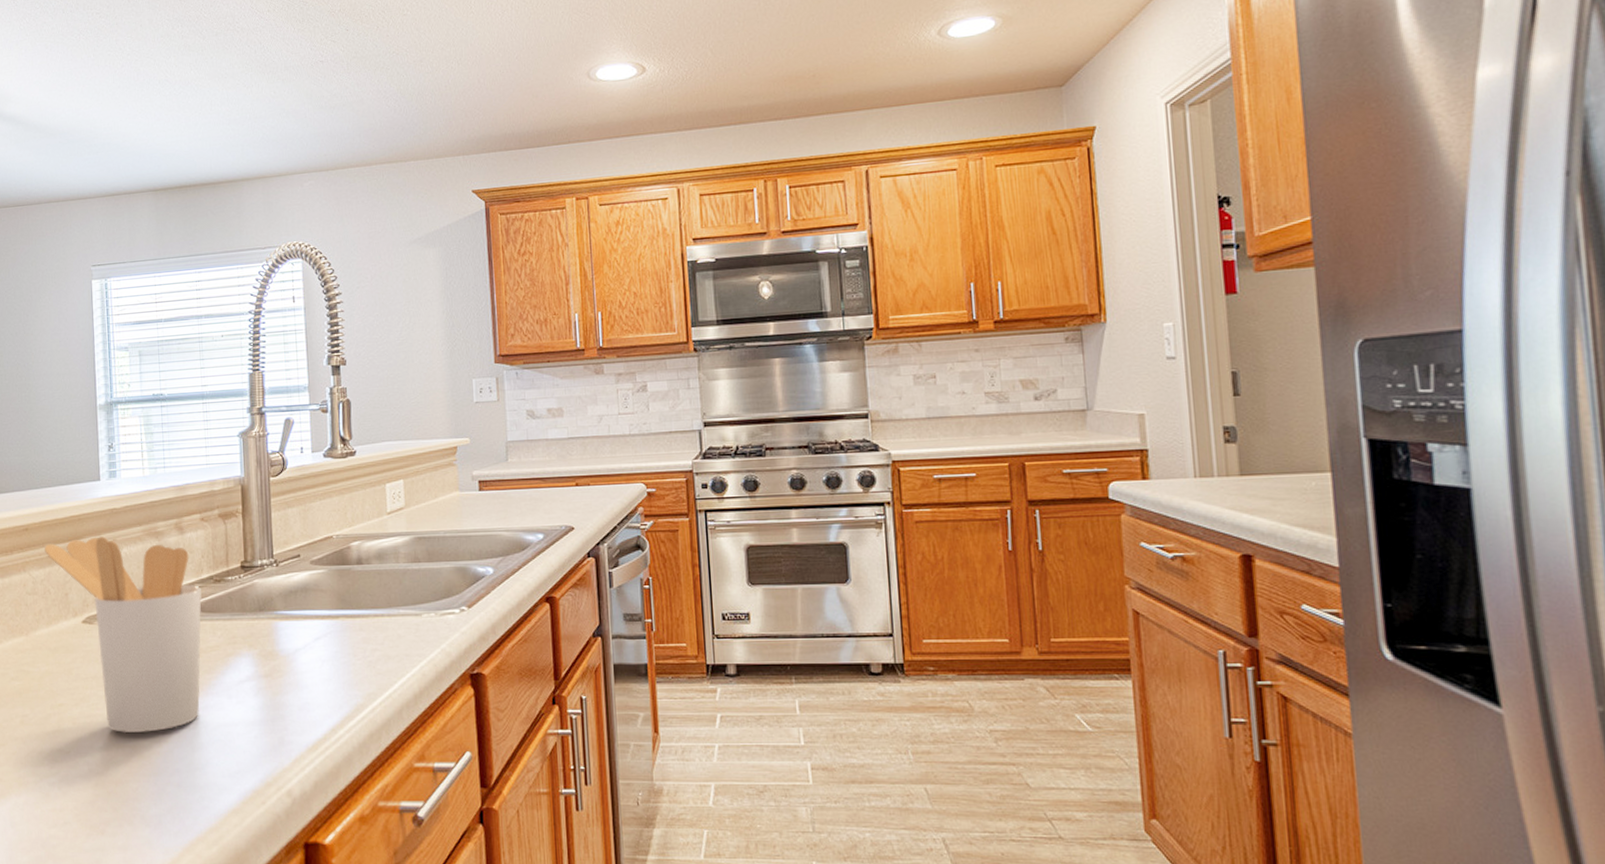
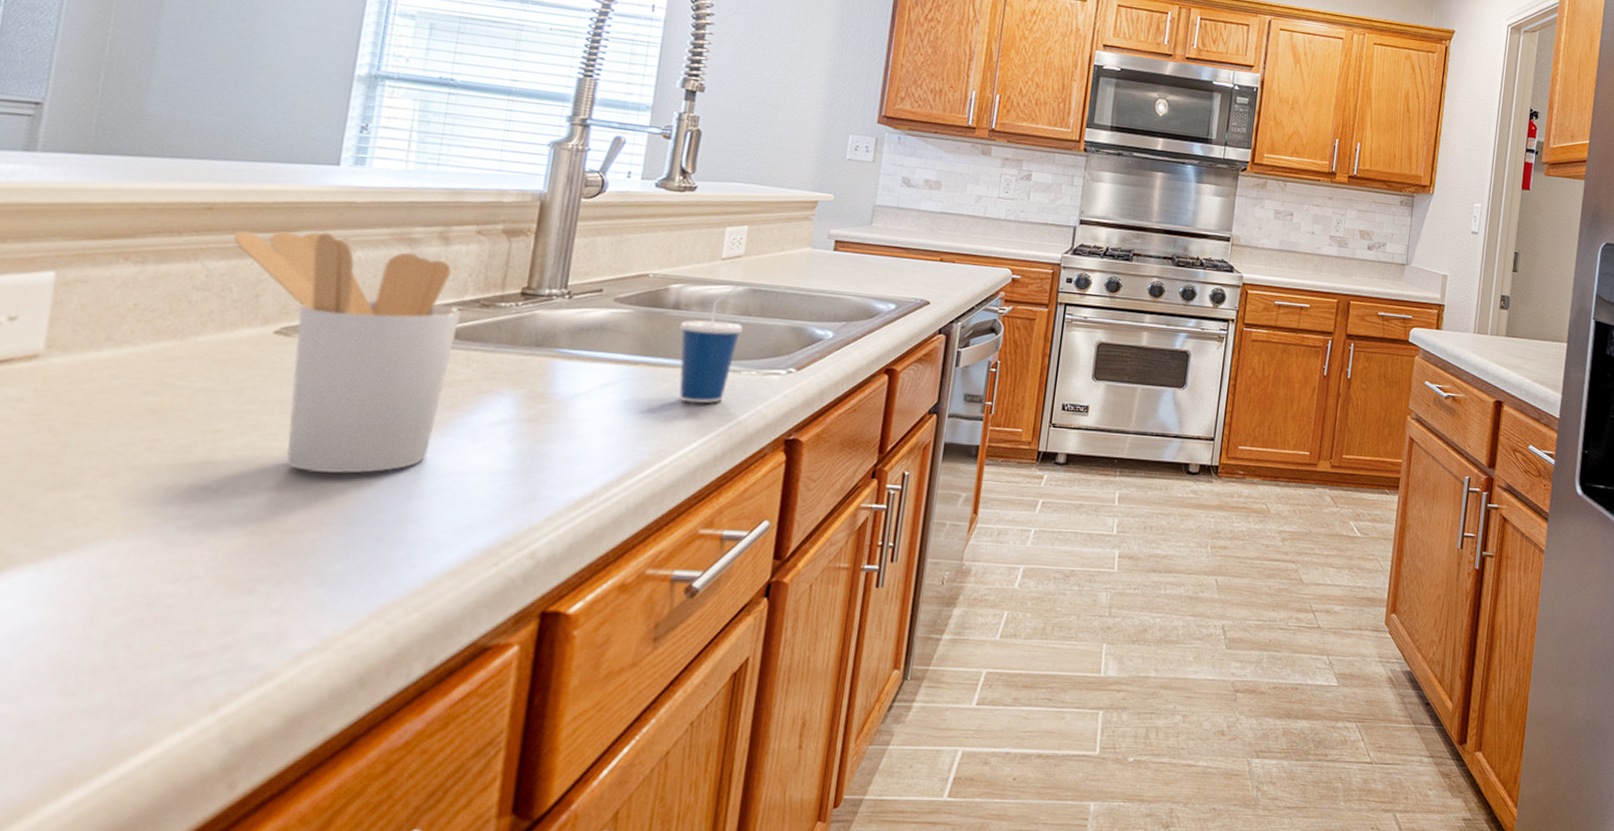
cup: none [365,536,417,648] -> present [679,285,744,403]

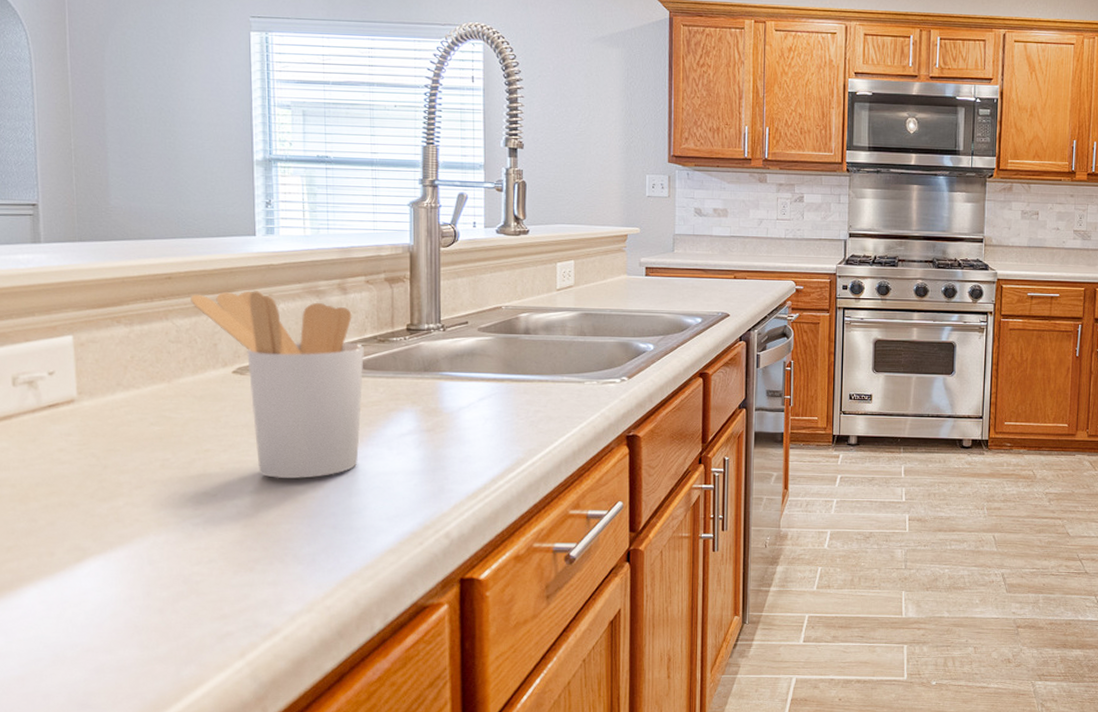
cup: present [679,285,744,403] -> none [531,311,582,410]

